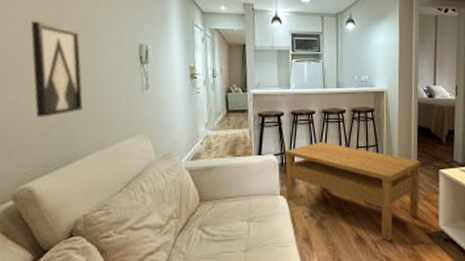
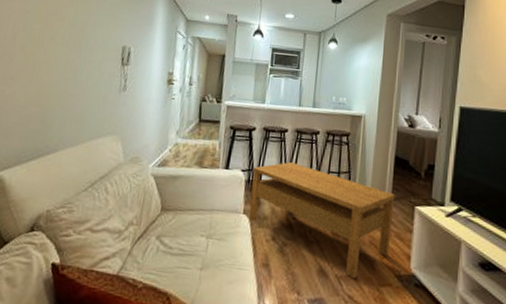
wall art: present [30,21,83,117] -> none [17,16,69,109]

